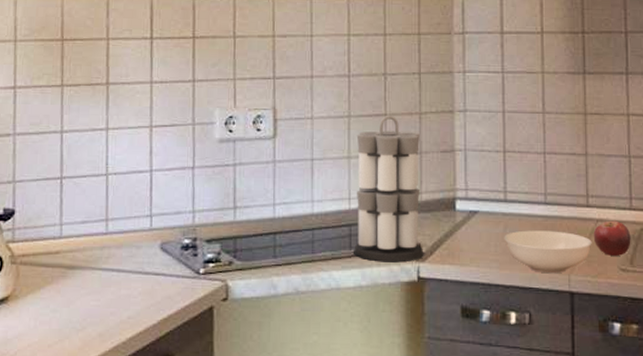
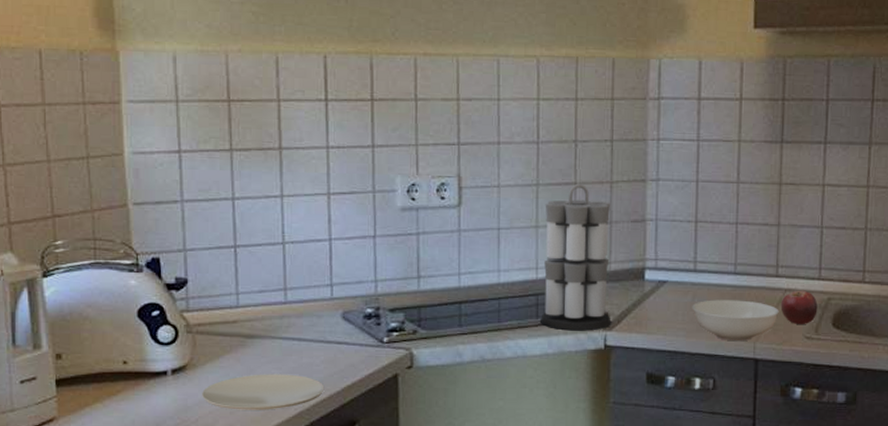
plate: none [22,306,141,344] -> present [202,374,325,410]

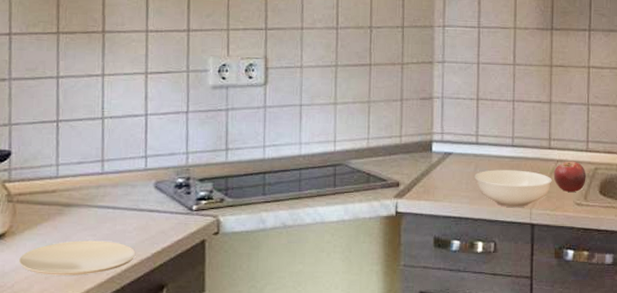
spice rack: present [539,183,612,331] -> none [337,65,402,199]

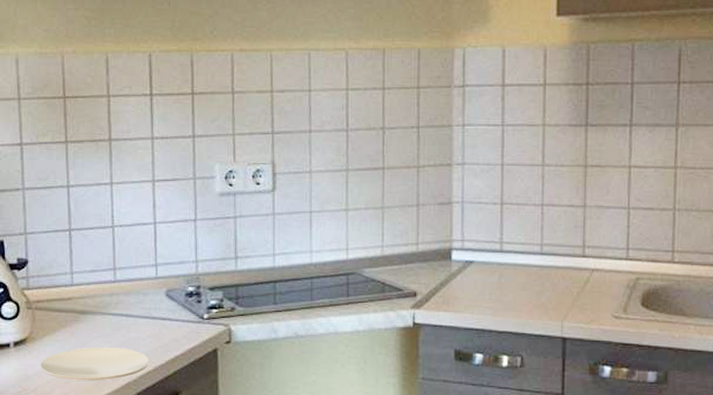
bowl: present [474,170,552,208] -> none [499,279,586,320]
fruit: present [553,161,586,192] -> none [588,270,626,304]

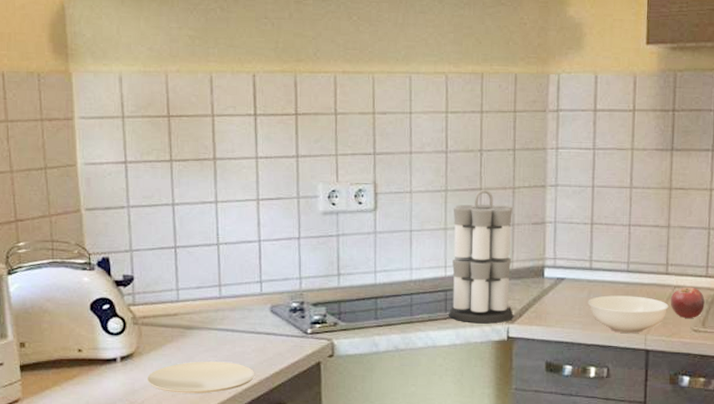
spice rack: none [350,168,420,309] -> present [448,189,514,324]
bowl: none [499,279,586,320] -> present [588,295,669,334]
fruit: none [588,270,626,304] -> present [670,286,705,318]

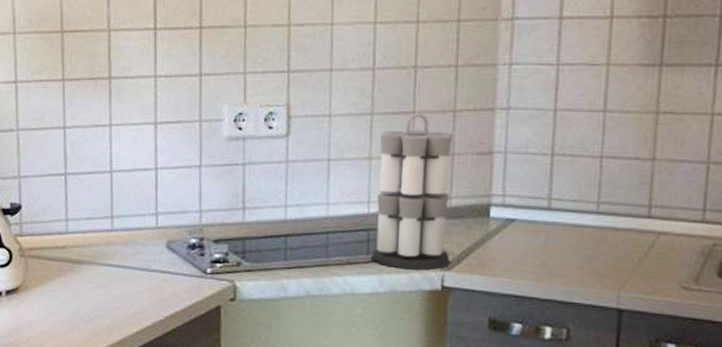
plate: present [147,361,255,394] -> none [33,299,148,335]
bowl: present [588,295,669,334] -> none [544,241,651,289]
fruit: present [670,286,705,318] -> none [652,233,700,273]

